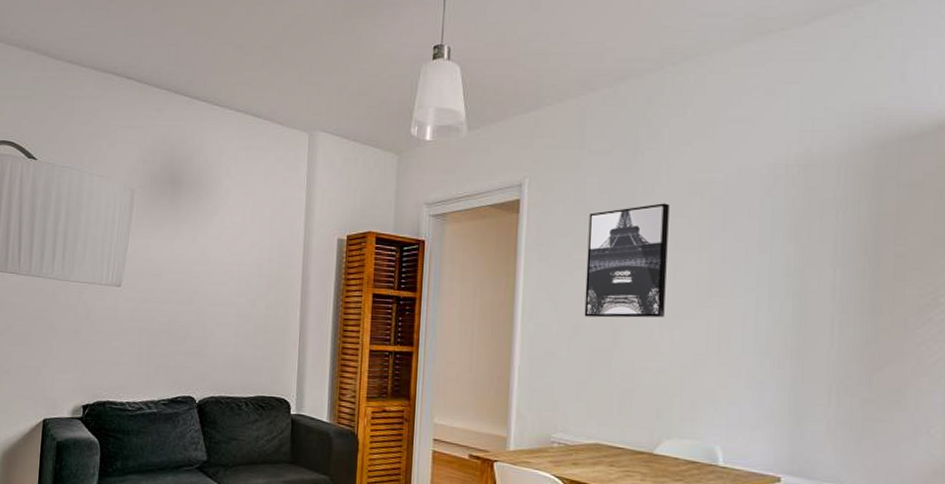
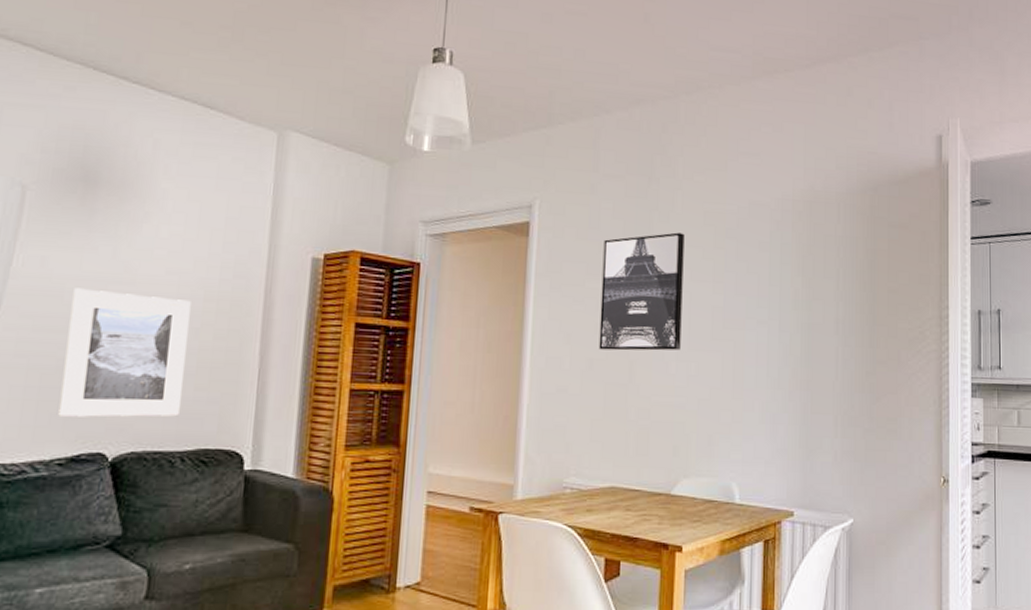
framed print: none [162,268,249,370] -> present [58,288,191,417]

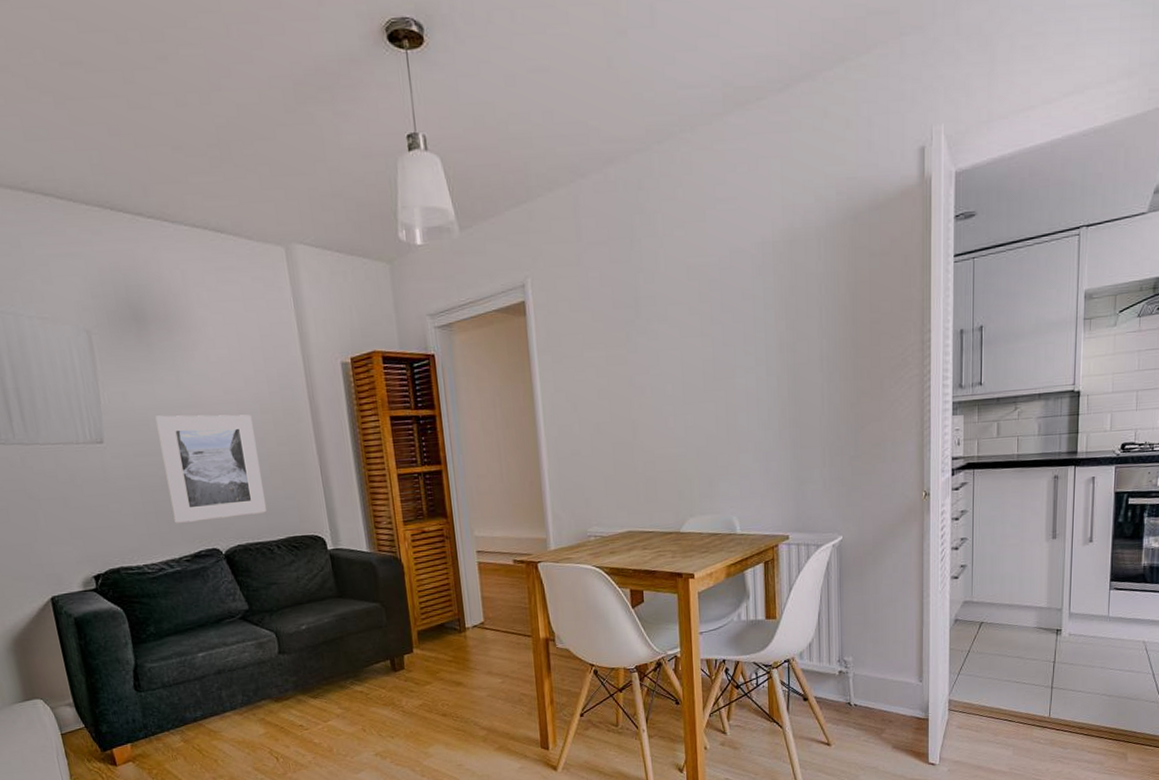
wall art: present [598,232,685,351] -> none [595,291,677,414]

